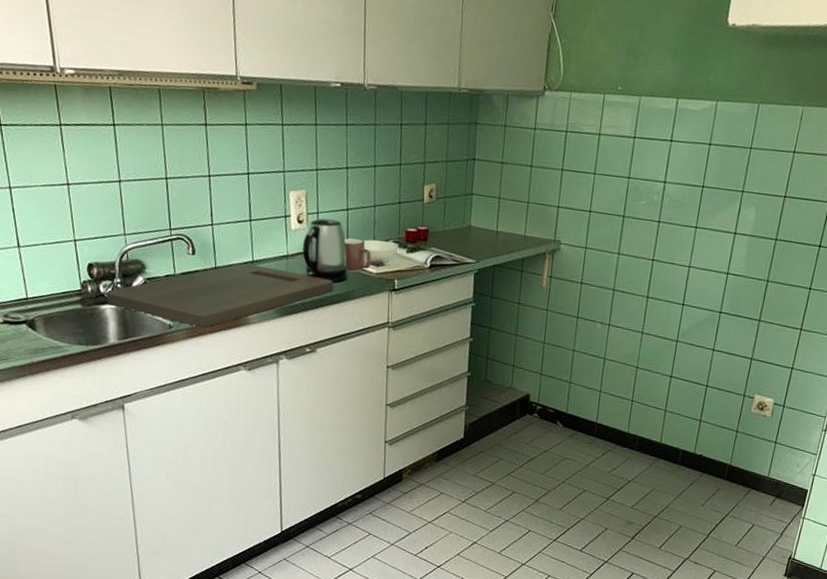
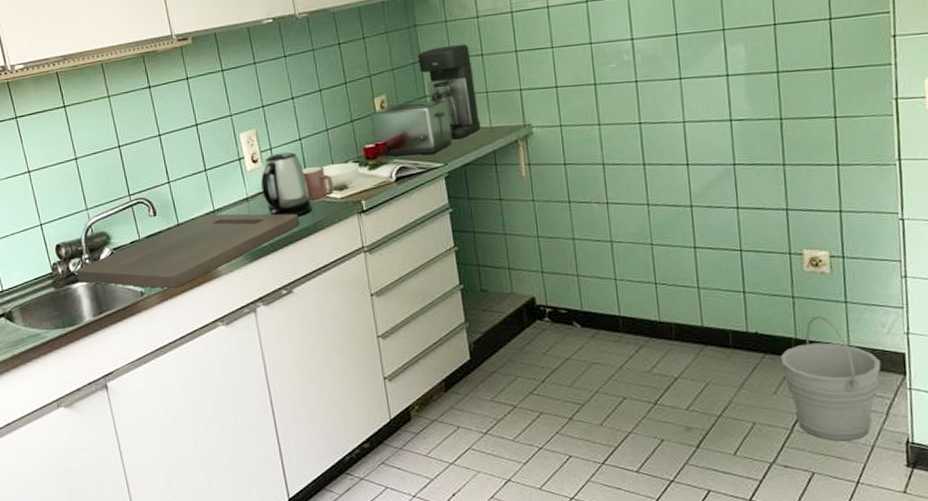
toaster: none [416,194,491,249] -> present [370,99,452,157]
coffee maker: none [471,149,521,241] -> present [418,43,481,140]
bucket: none [713,450,788,551] -> present [780,316,881,441]

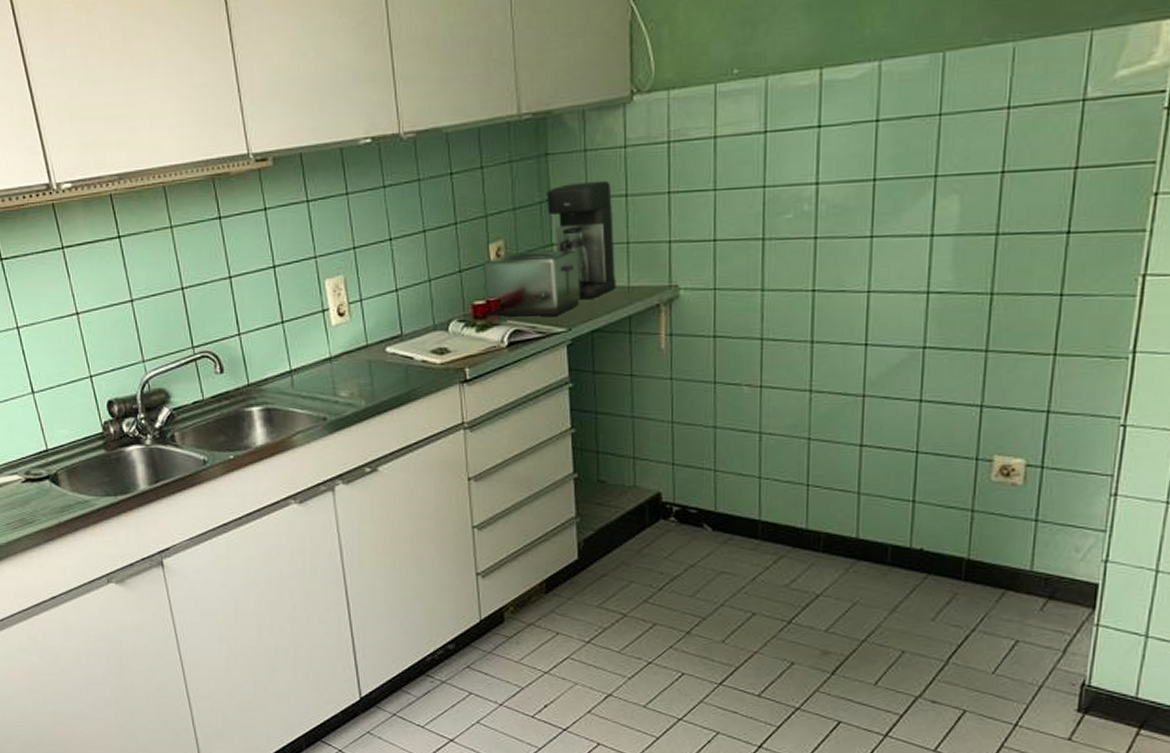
cutting board: present [76,213,300,289] -> none [130,375,390,458]
kettle: present [261,151,313,217] -> none [348,304,406,383]
mug: present [302,166,335,203] -> none [396,323,434,367]
bowl: present [322,163,360,191] -> none [421,322,466,354]
bucket: present [780,316,881,441] -> none [946,535,1067,679]

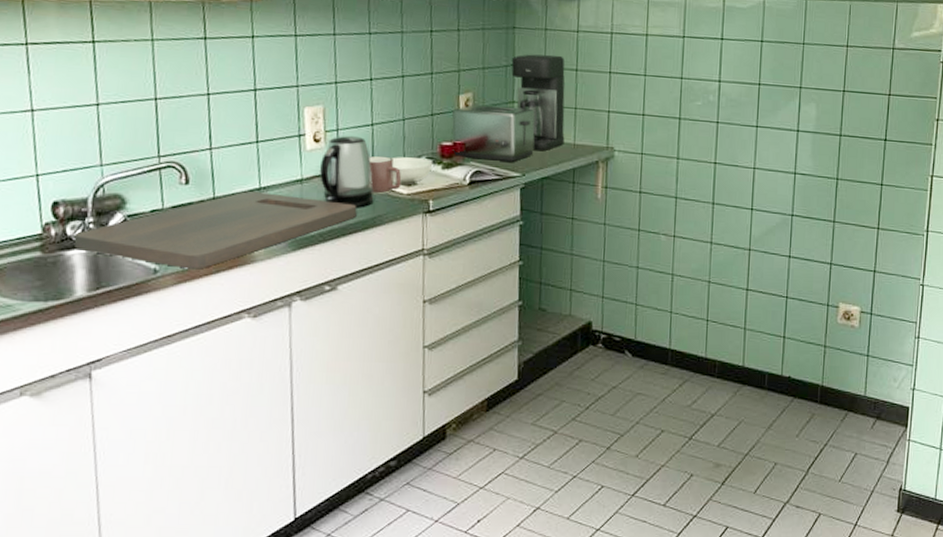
cutting board: none [130,375,390,458] -> present [74,191,357,269]
kettle: none [348,304,406,383] -> present [320,135,374,208]
mug: none [396,323,434,367] -> present [368,155,402,195]
bowl: none [421,322,466,354] -> present [392,157,433,186]

